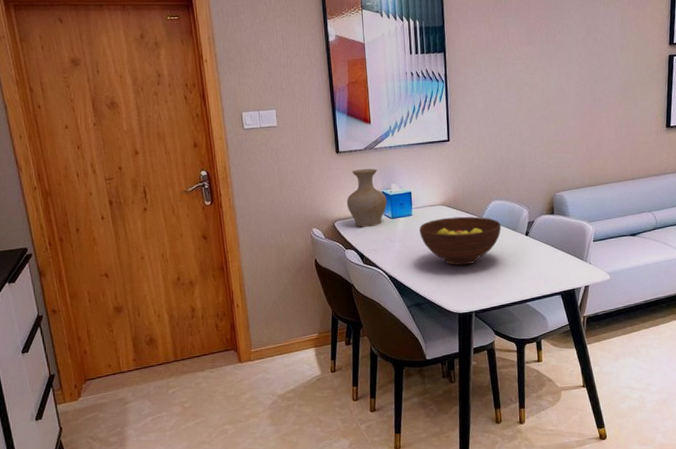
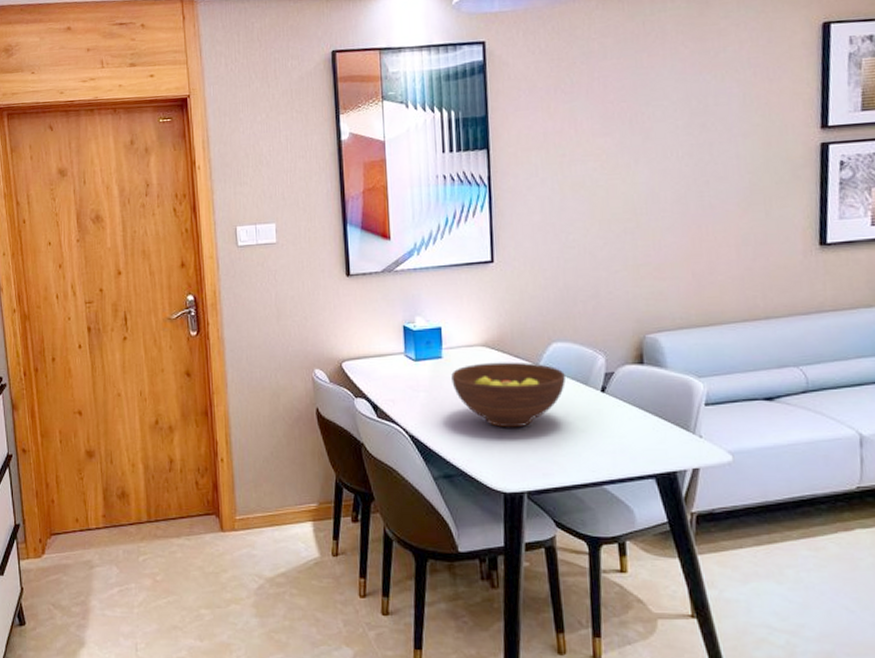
vase: present [346,168,387,227] -> none [357,296,410,370]

